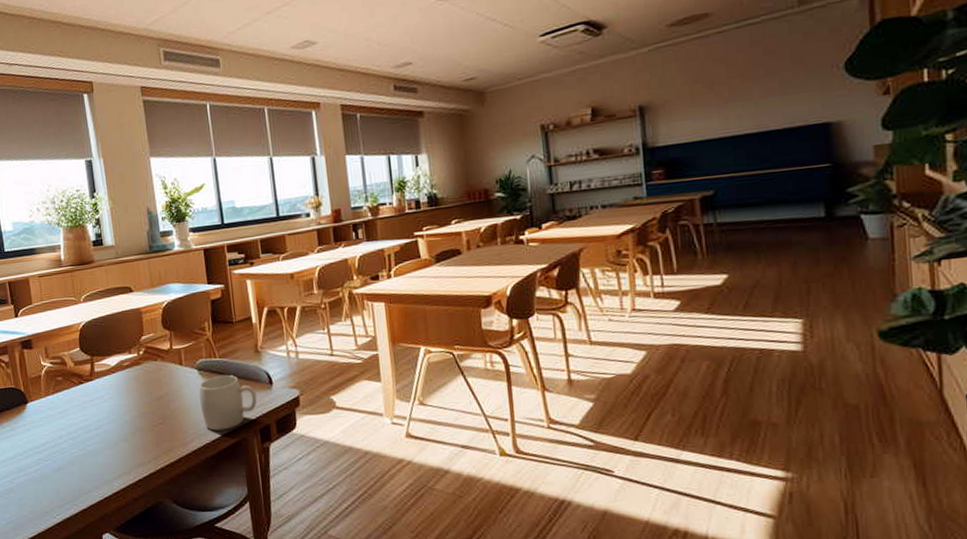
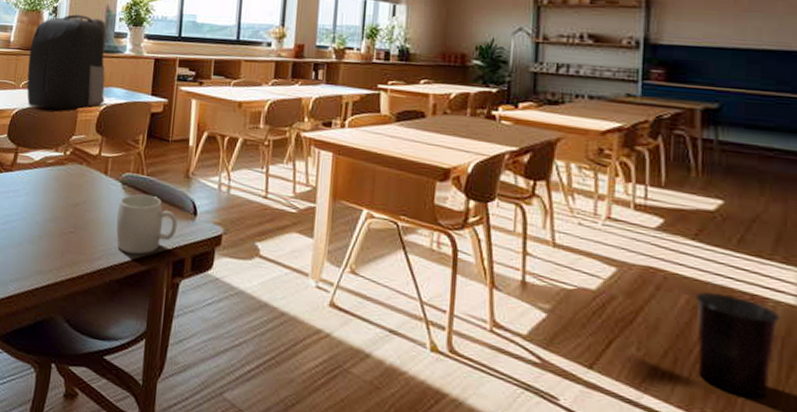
backpack: none [81,221,168,317] -> present [26,14,107,110]
waste bin: none [714,353,786,435] -> present [694,292,781,399]

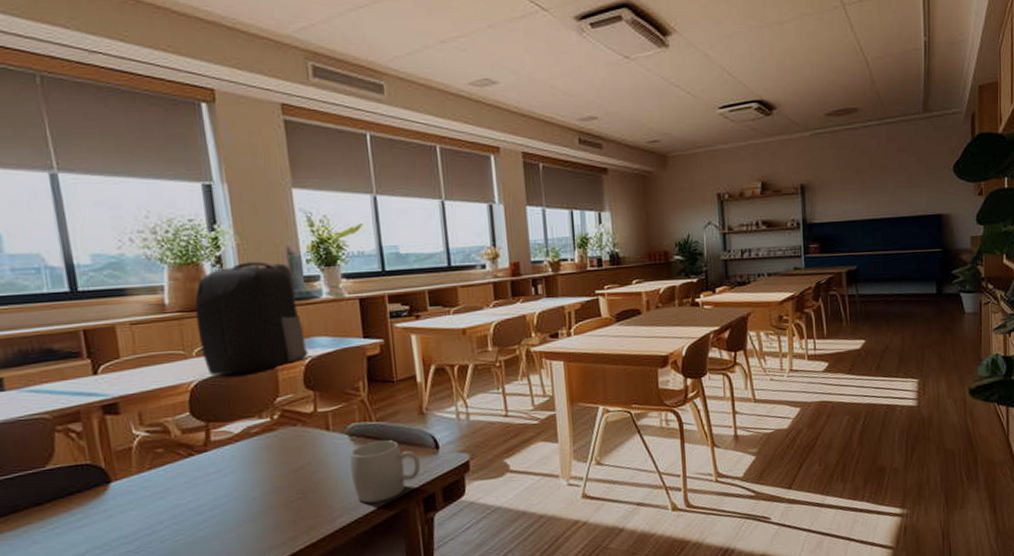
waste bin: present [694,292,781,399] -> none [852,409,905,479]

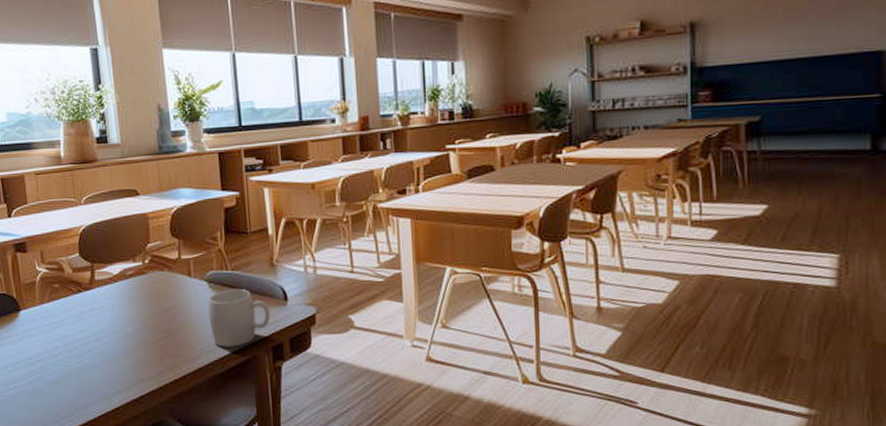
backpack: present [194,261,312,375] -> none [83,118,177,221]

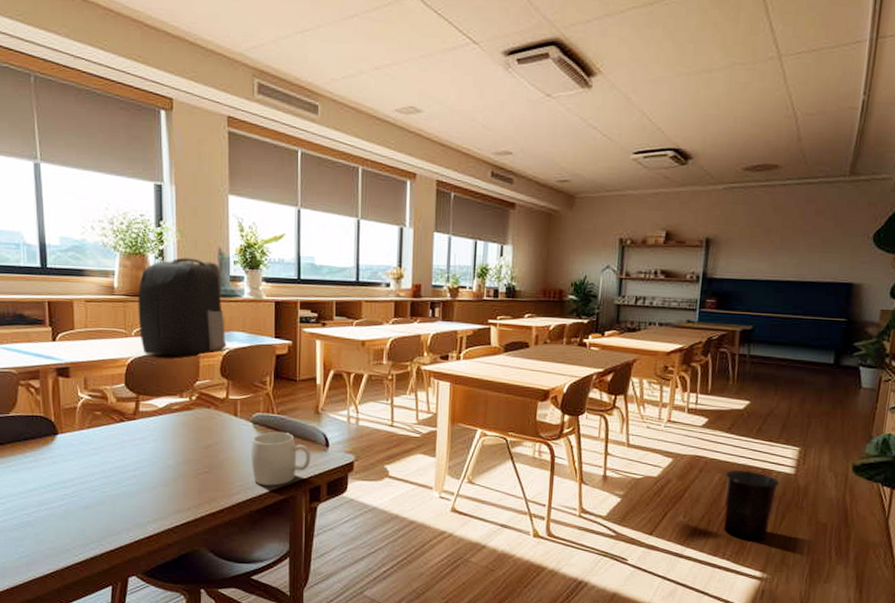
backpack: none [83,118,177,221] -> present [137,257,229,356]
waste bin: none [747,287,818,371] -> present [723,470,780,541]

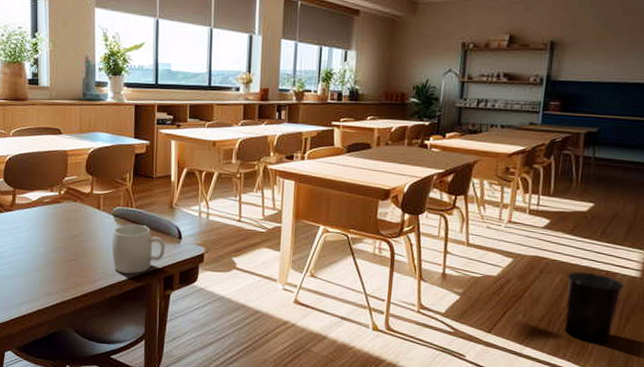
backpack: present [137,257,229,356] -> none [15,65,94,155]

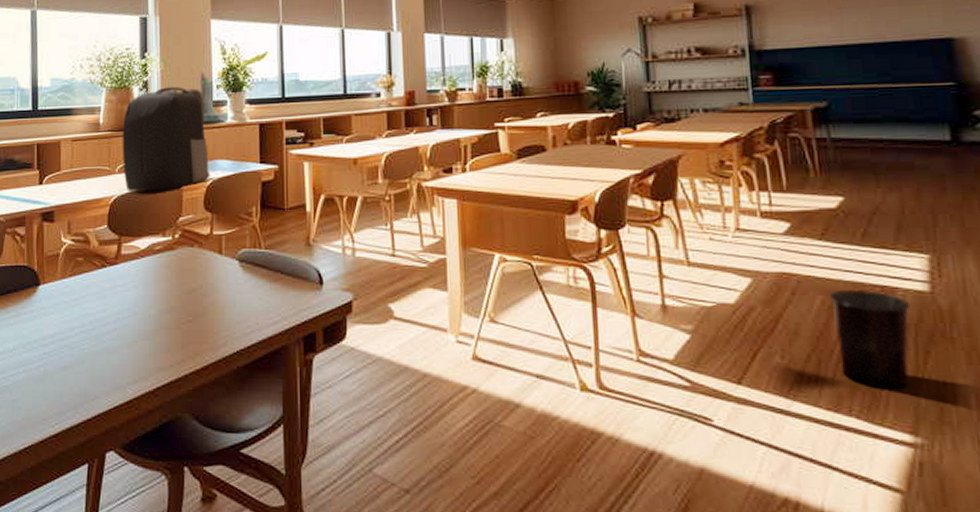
backpack: none [15,65,94,155] -> present [122,86,213,191]
mug: present [112,224,166,274] -> none [237,269,304,335]

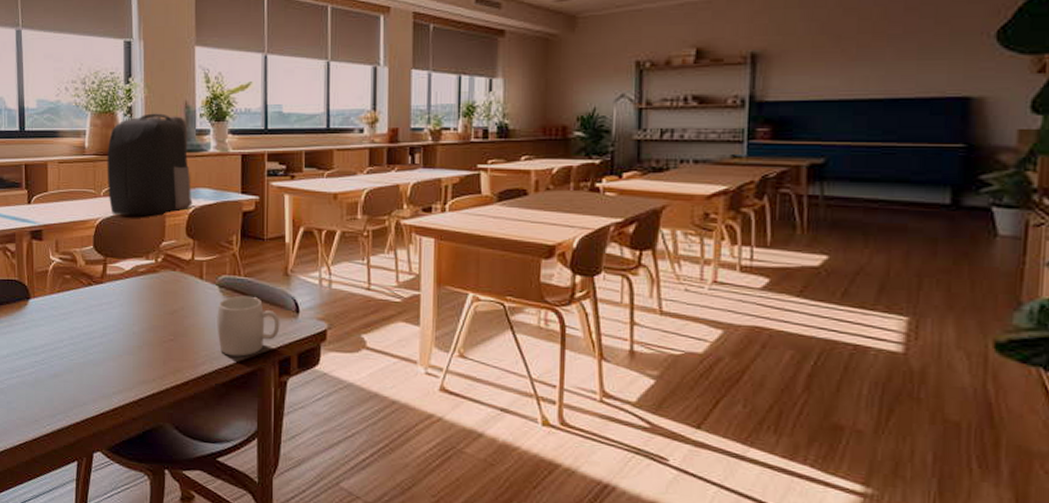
mug: none [237,269,304,335] -> present [217,295,280,357]
waste bin: present [829,289,911,389] -> none [799,345,882,443]

